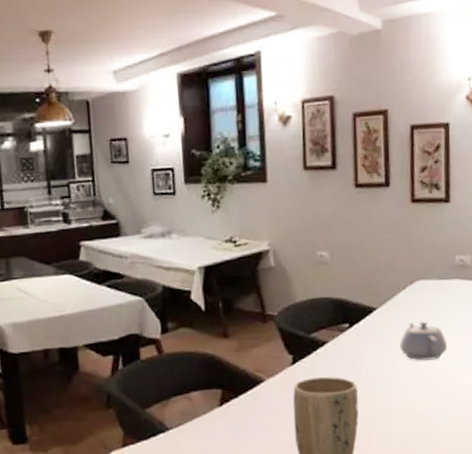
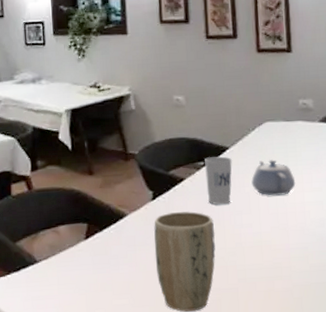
cup: none [349,318,379,370] -> present [204,156,232,205]

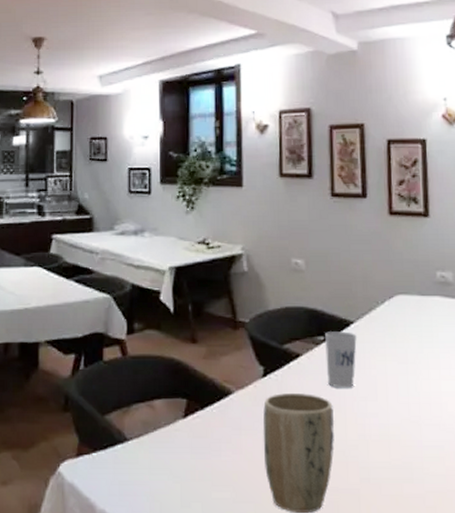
teapot: present [251,160,296,196] -> none [379,339,431,382]

